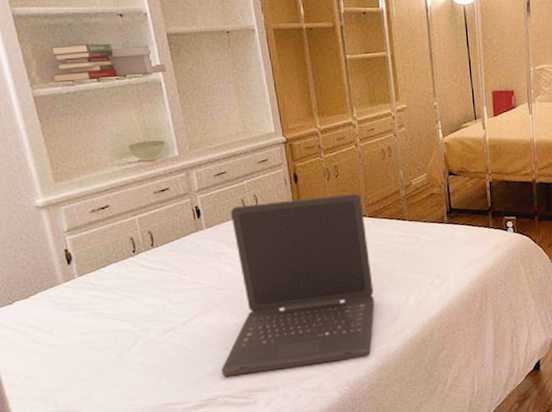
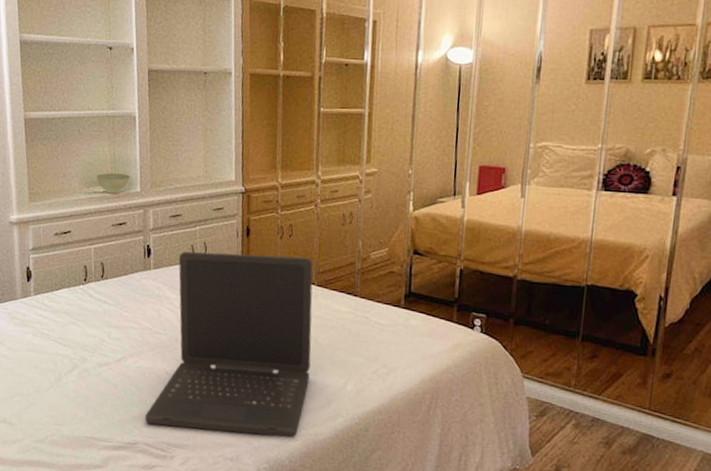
books: present [51,43,117,83] -> none [44,72,98,109]
decorative box: present [109,46,167,77] -> none [93,79,143,108]

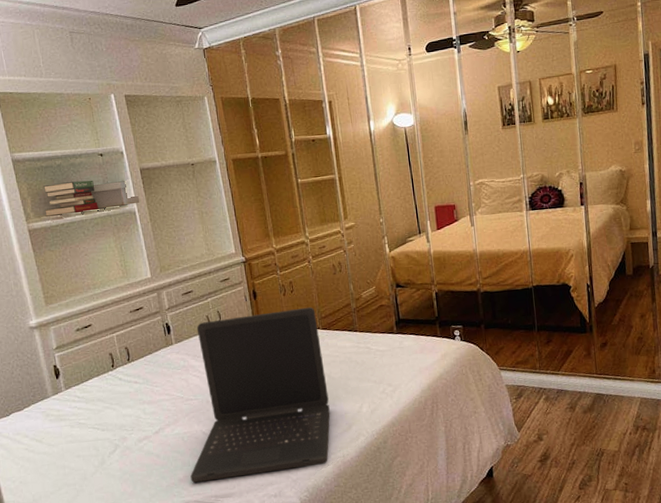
books: none [44,72,98,109] -> present [43,180,98,218]
decorative box: none [93,79,143,108] -> present [91,181,140,209]
bowl: present [96,173,131,195] -> none [107,264,140,285]

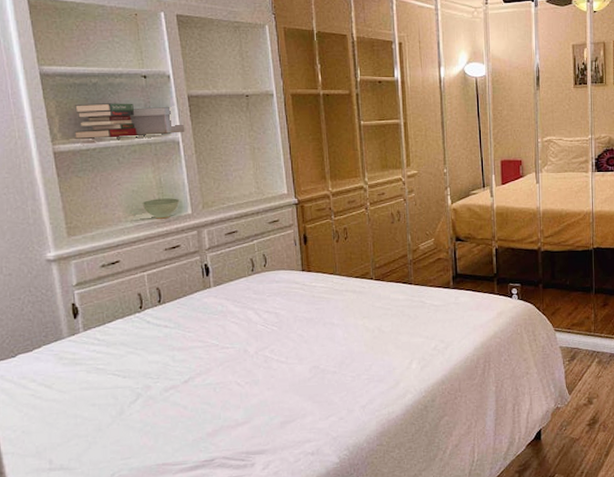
bowl: none [107,264,140,285] -> present [142,198,180,220]
laptop: present [190,307,330,484] -> none [220,255,378,438]

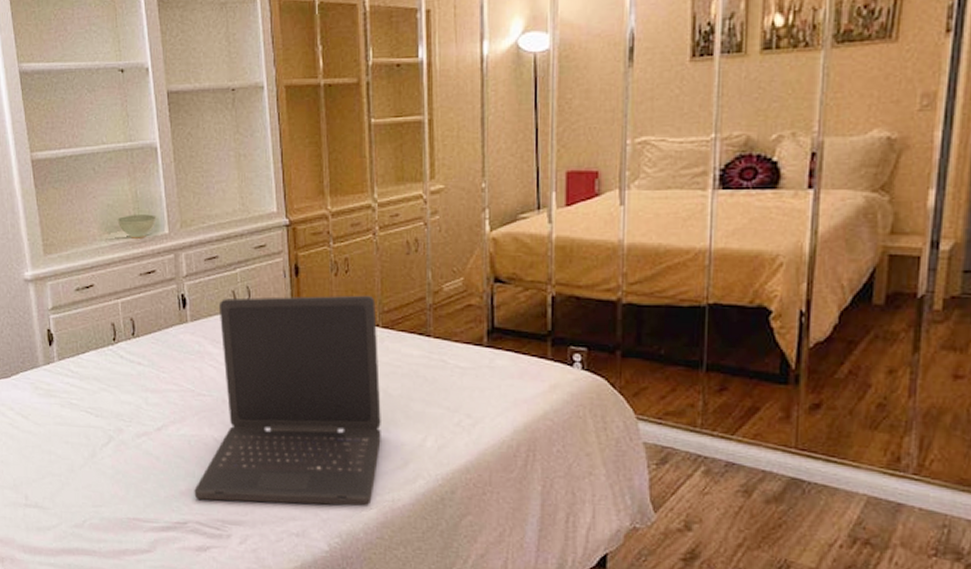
books: present [75,103,137,140] -> none [52,102,113,146]
decorative box: present [130,107,185,135] -> none [106,106,164,140]
laptop: none [220,255,378,438] -> present [194,295,381,507]

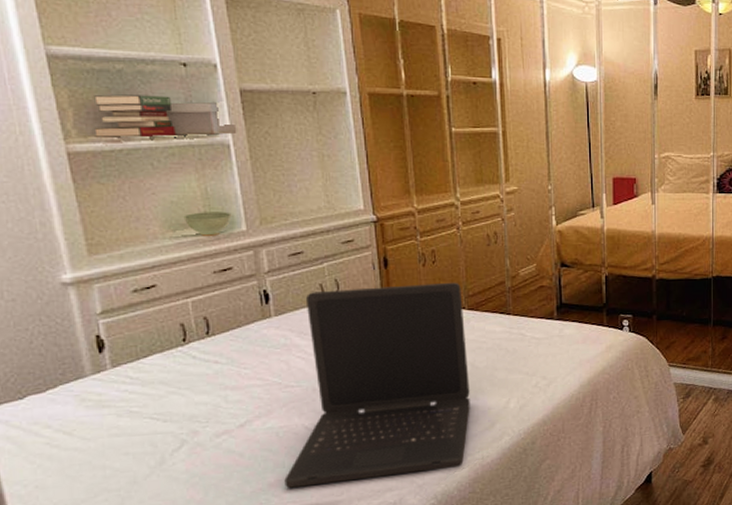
books: none [52,102,113,146] -> present [94,94,176,139]
decorative box: none [106,106,164,140] -> present [166,102,237,136]

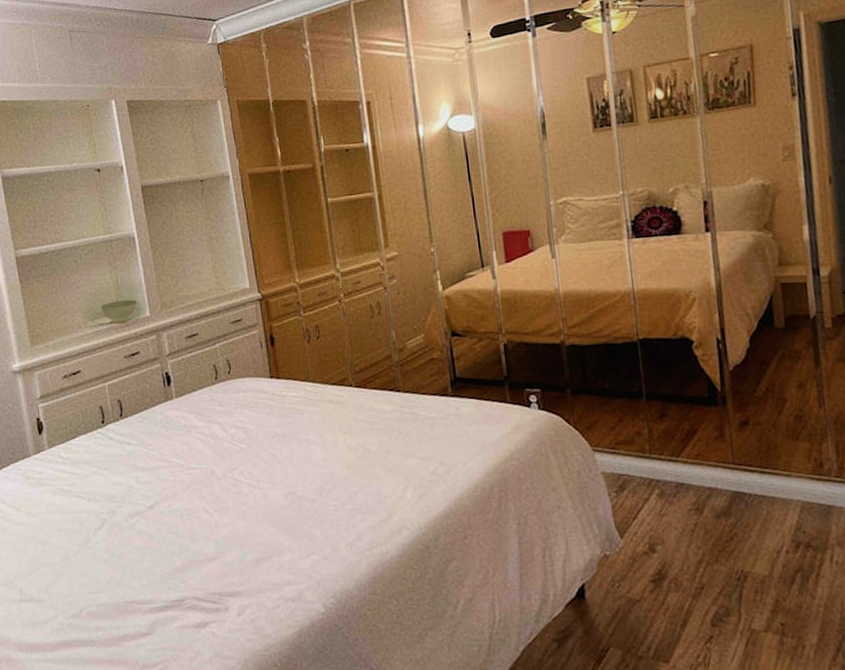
books: present [94,94,176,139] -> none [34,199,93,243]
decorative box: present [166,102,237,136] -> none [86,201,140,234]
laptop: present [284,282,470,489] -> none [189,358,365,575]

